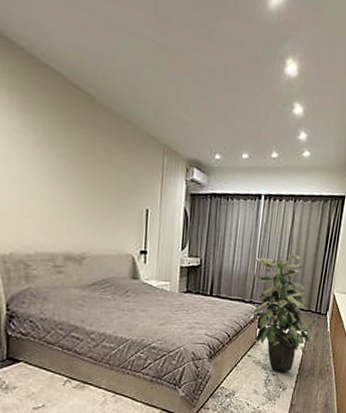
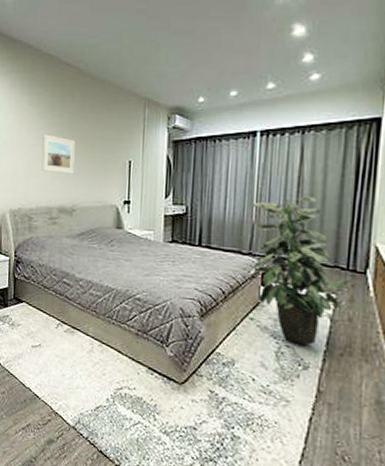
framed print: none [41,166,85,218] -> present [41,134,75,174]

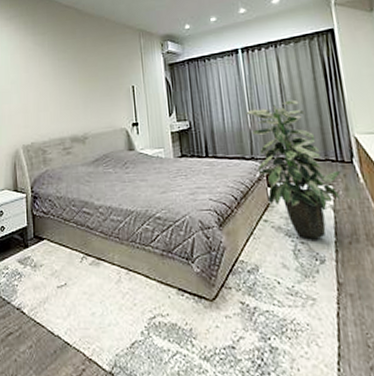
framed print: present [41,134,75,174] -> none [50,69,82,105]

